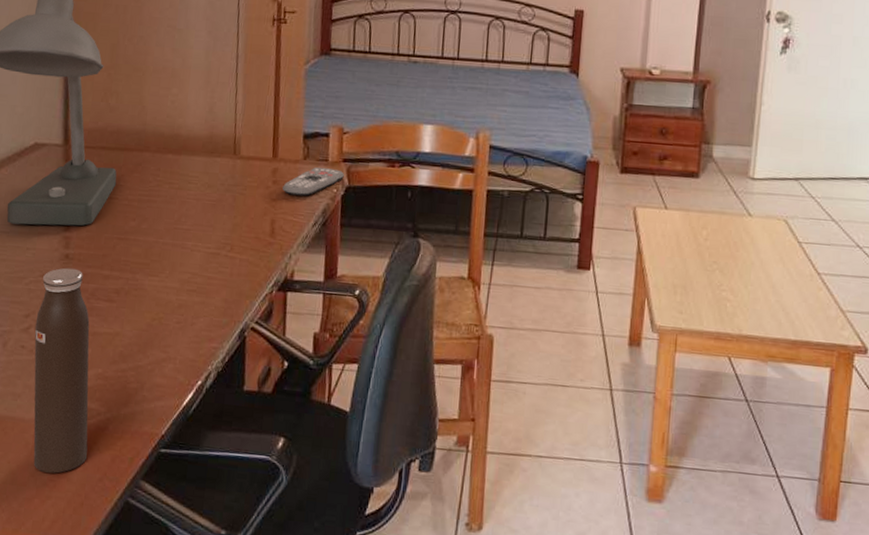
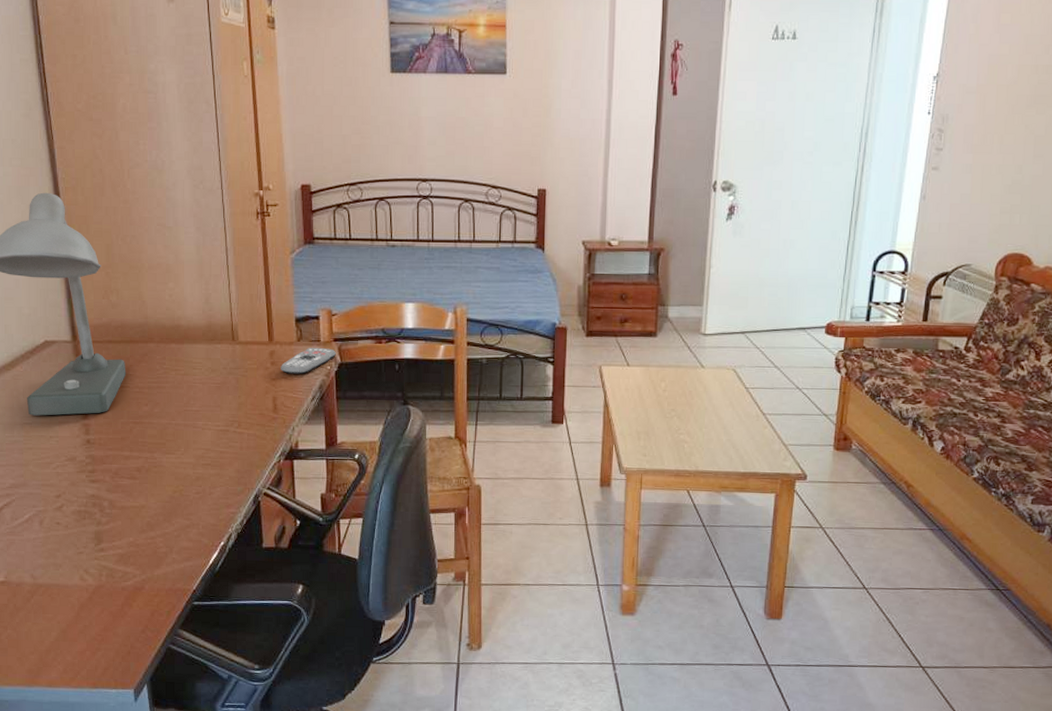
water bottle: present [33,268,90,474] -> none [67,451,129,629]

